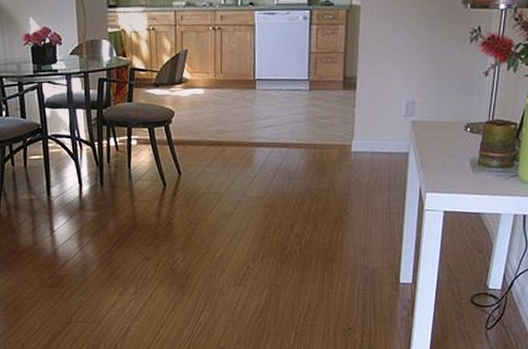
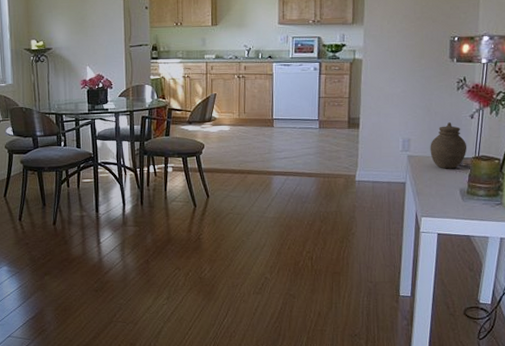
jar: none [437,81,480,136] -> present [430,122,467,169]

